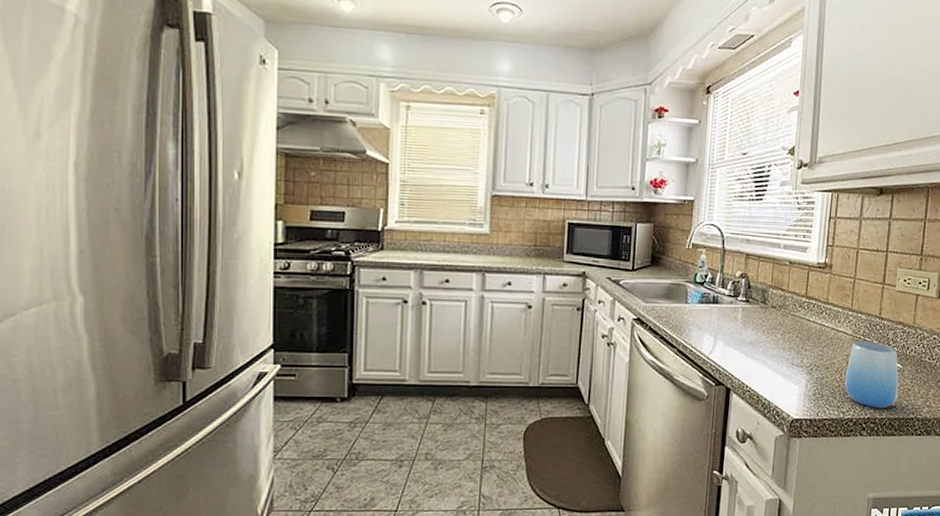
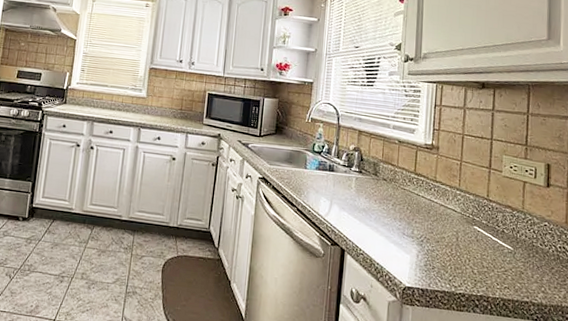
cup: present [844,341,899,408] -> none [455,219,511,288]

